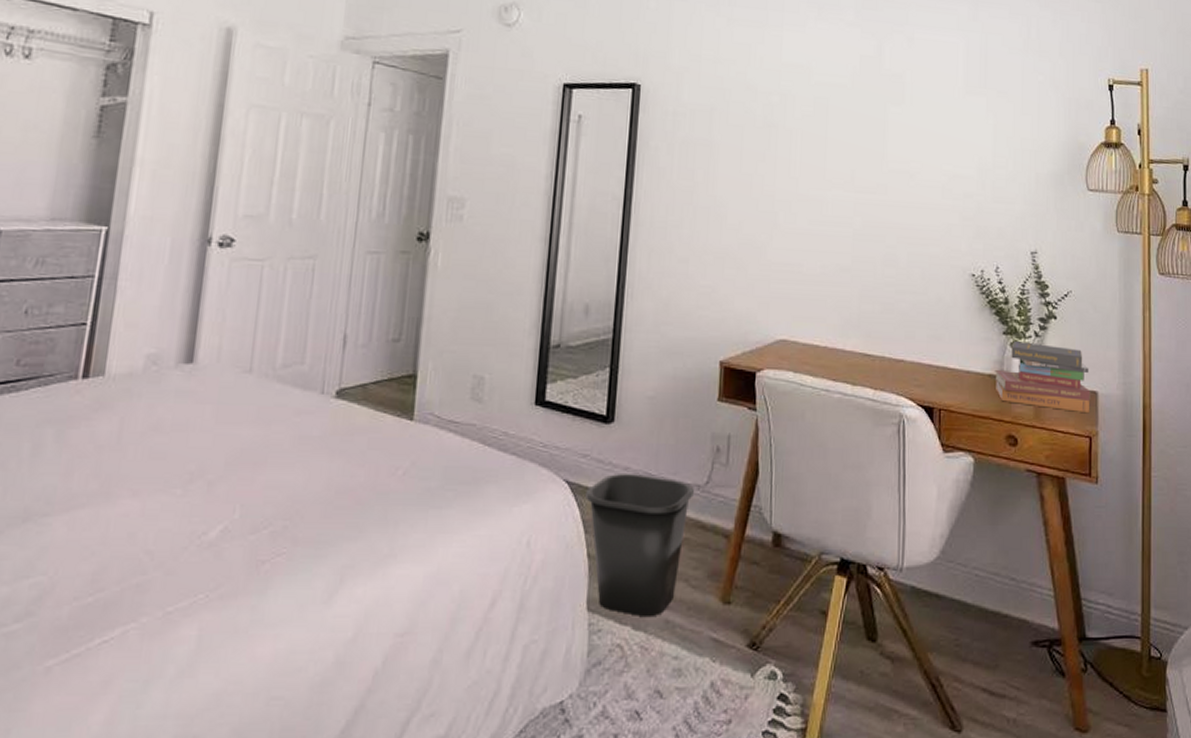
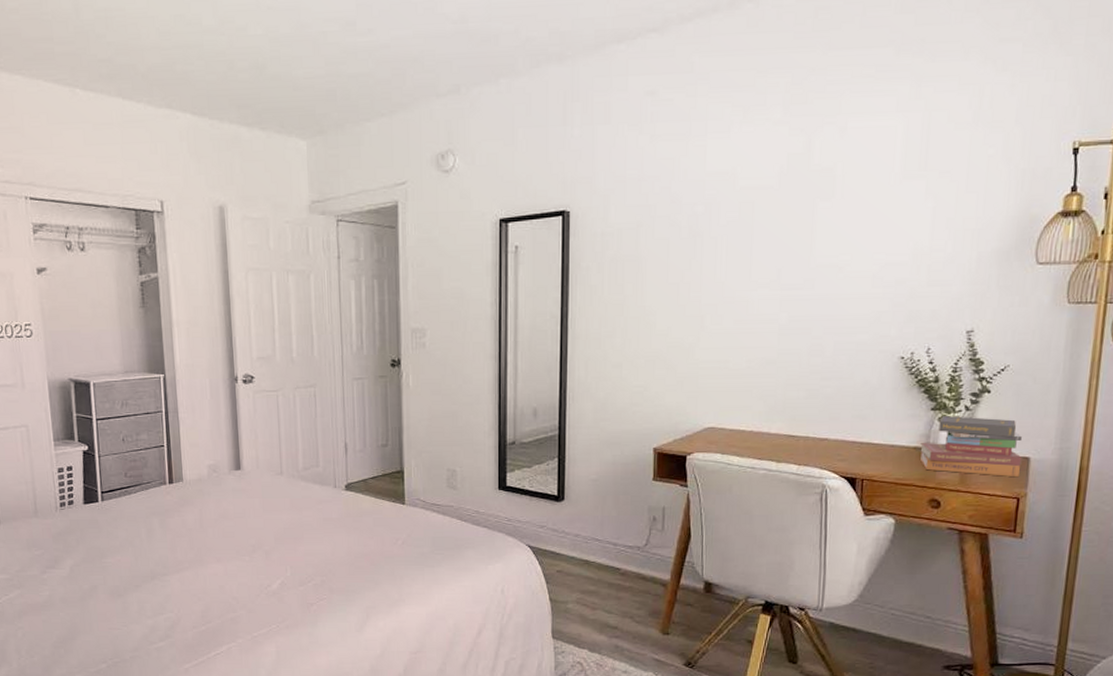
waste bin: present [585,474,695,618] -> none [545,539,636,644]

